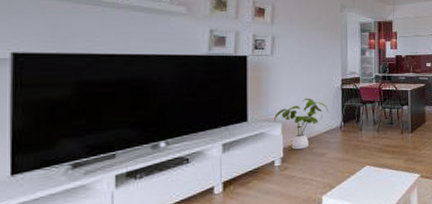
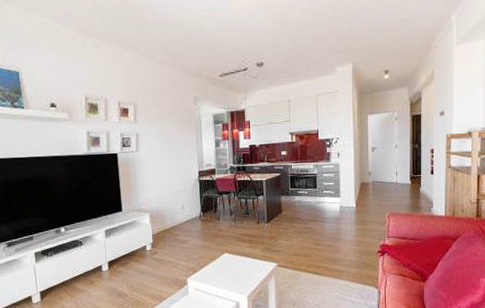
house plant: present [274,98,328,150] -> none [143,189,188,237]

